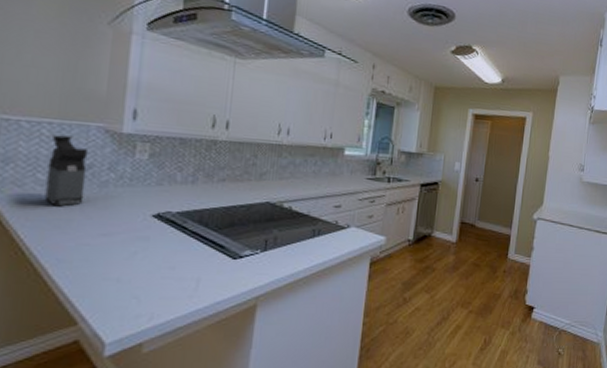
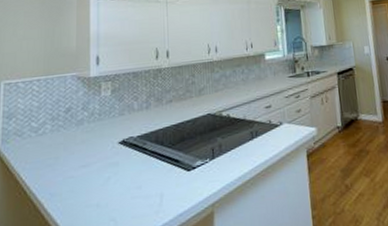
coffee maker: present [44,134,89,206] -> none [38,87,67,147]

